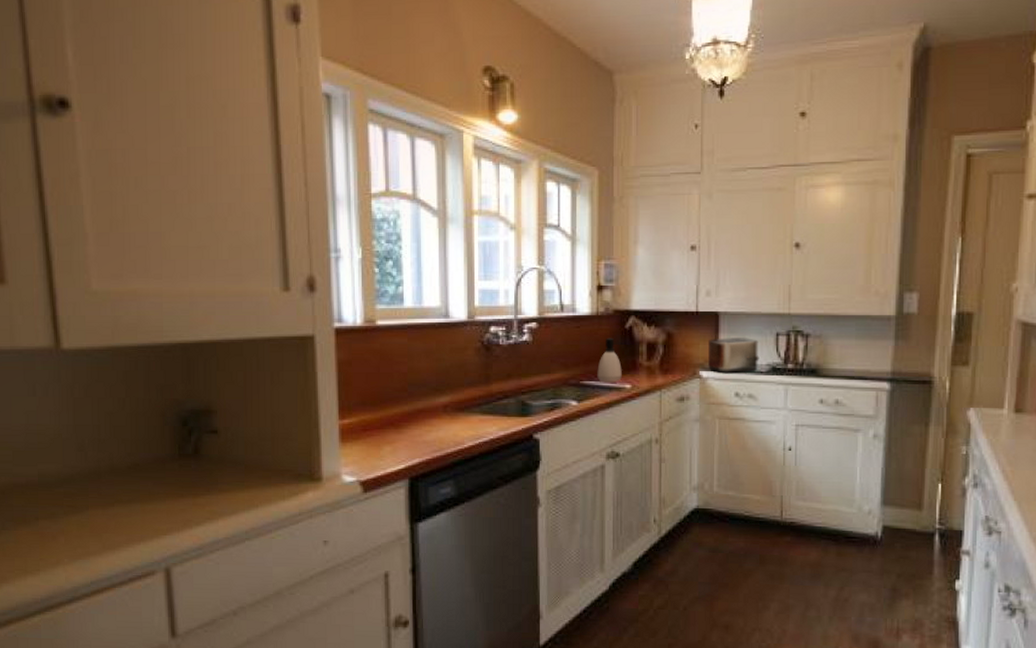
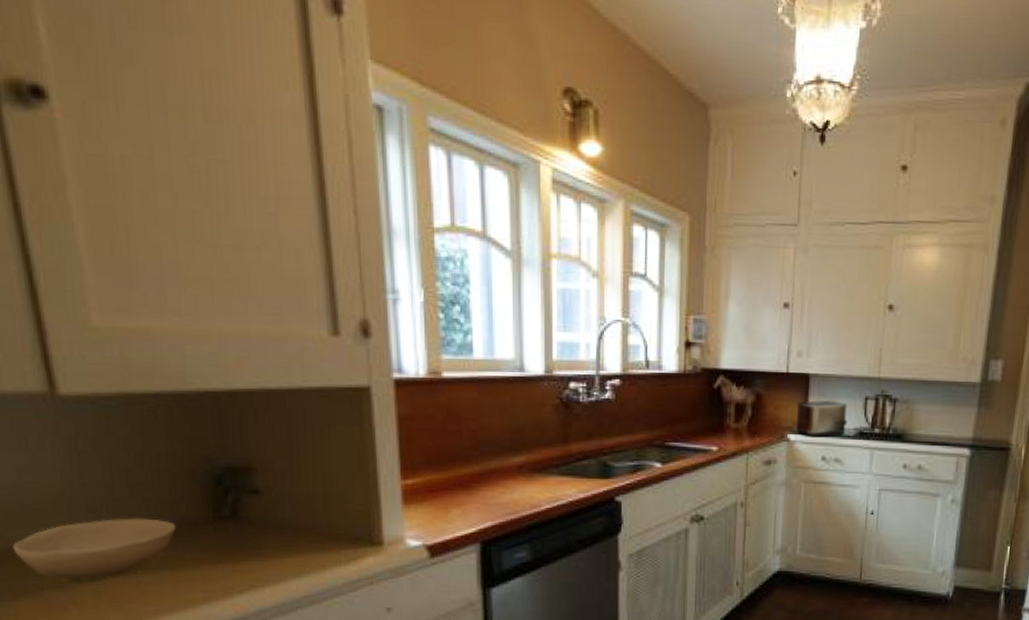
bowl: none [17,456,148,512] -> present [12,518,177,581]
soap dispenser: present [597,337,622,384] -> none [683,397,709,446]

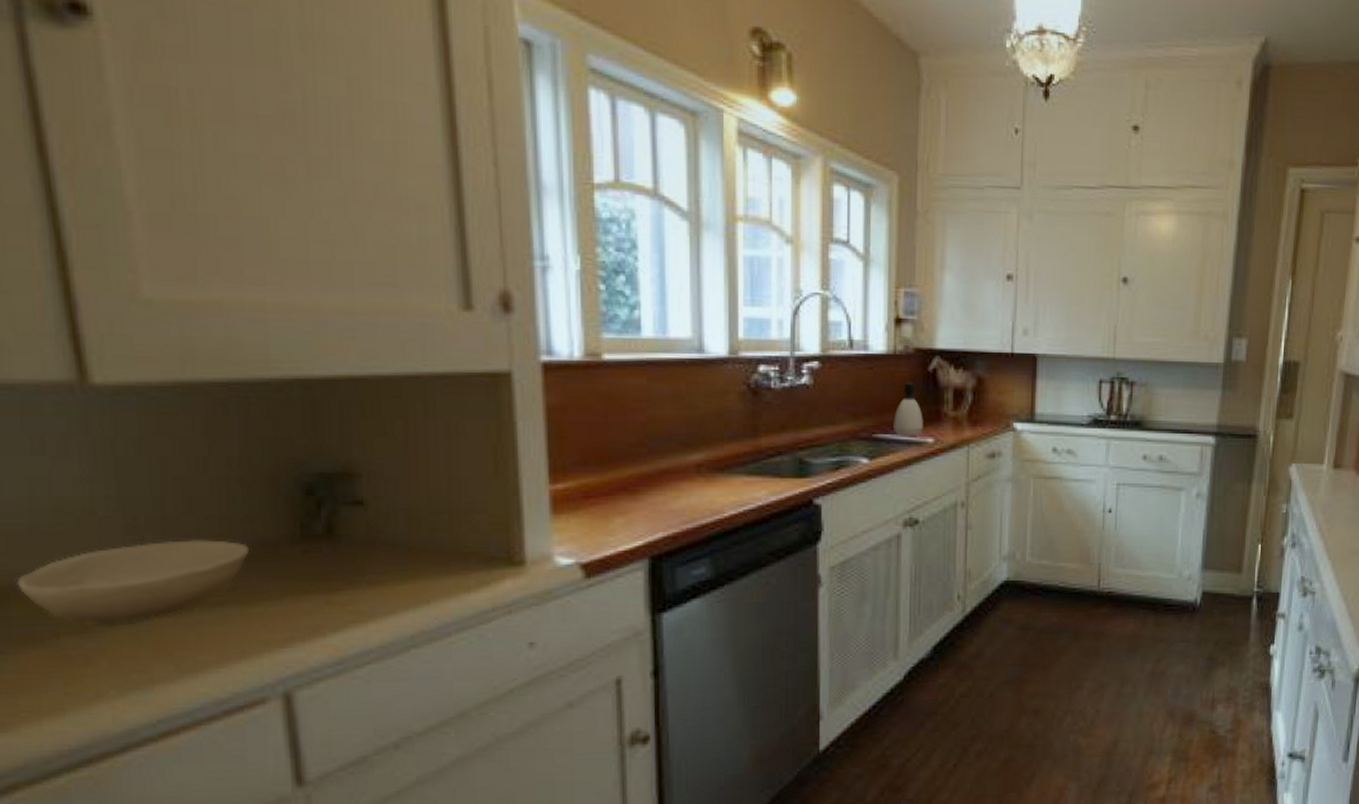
soap dispenser: none [683,397,709,446] -> present [893,381,923,438]
toaster: present [797,400,848,437] -> none [1024,384,1081,426]

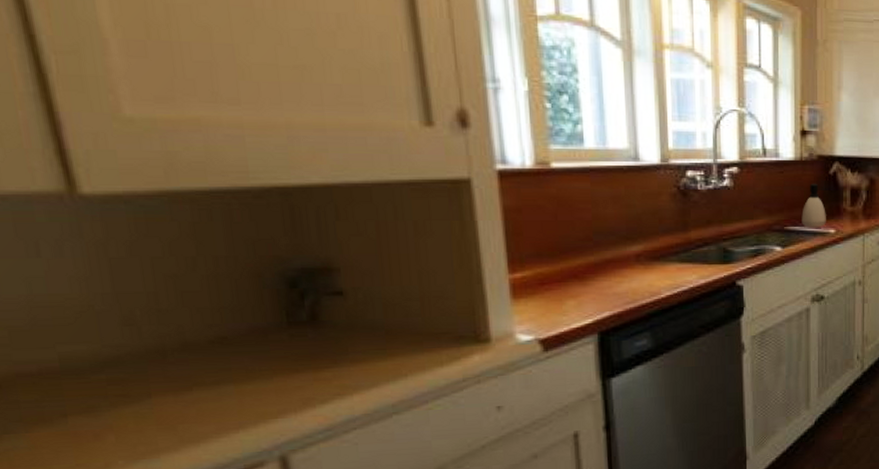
bowl: present [17,540,250,624] -> none [22,328,241,404]

